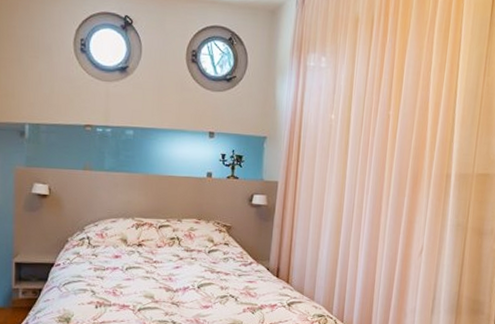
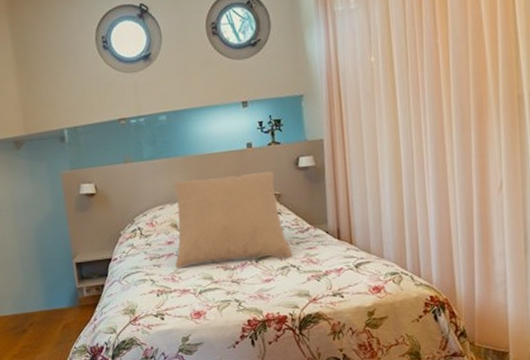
cushion: none [118,197,234,287] -> present [173,170,293,268]

